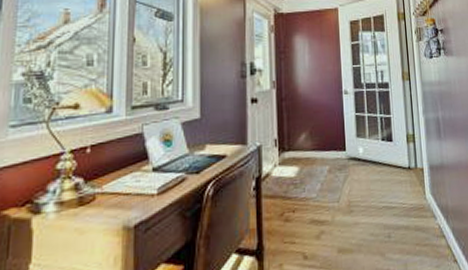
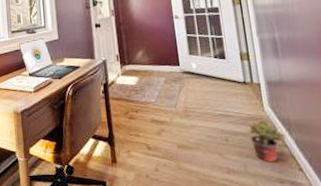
potted plant: none [409,210,443,257] -> present [247,120,286,162]

